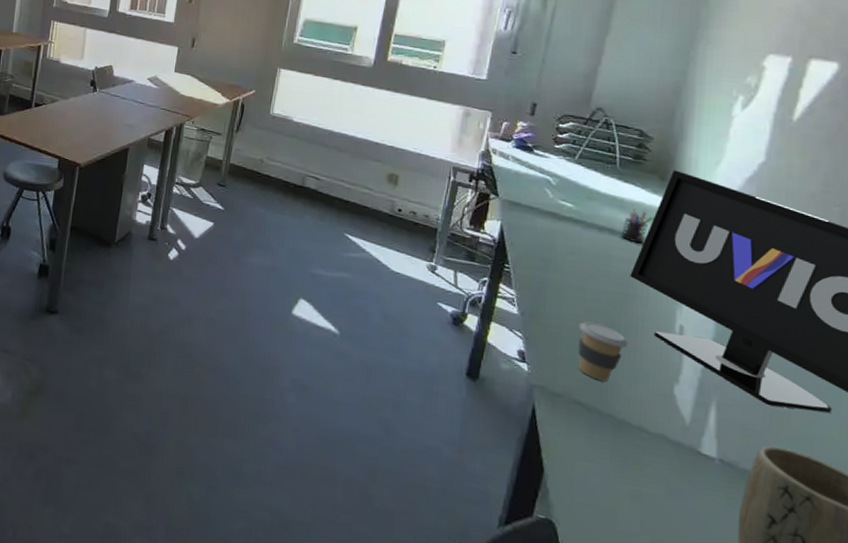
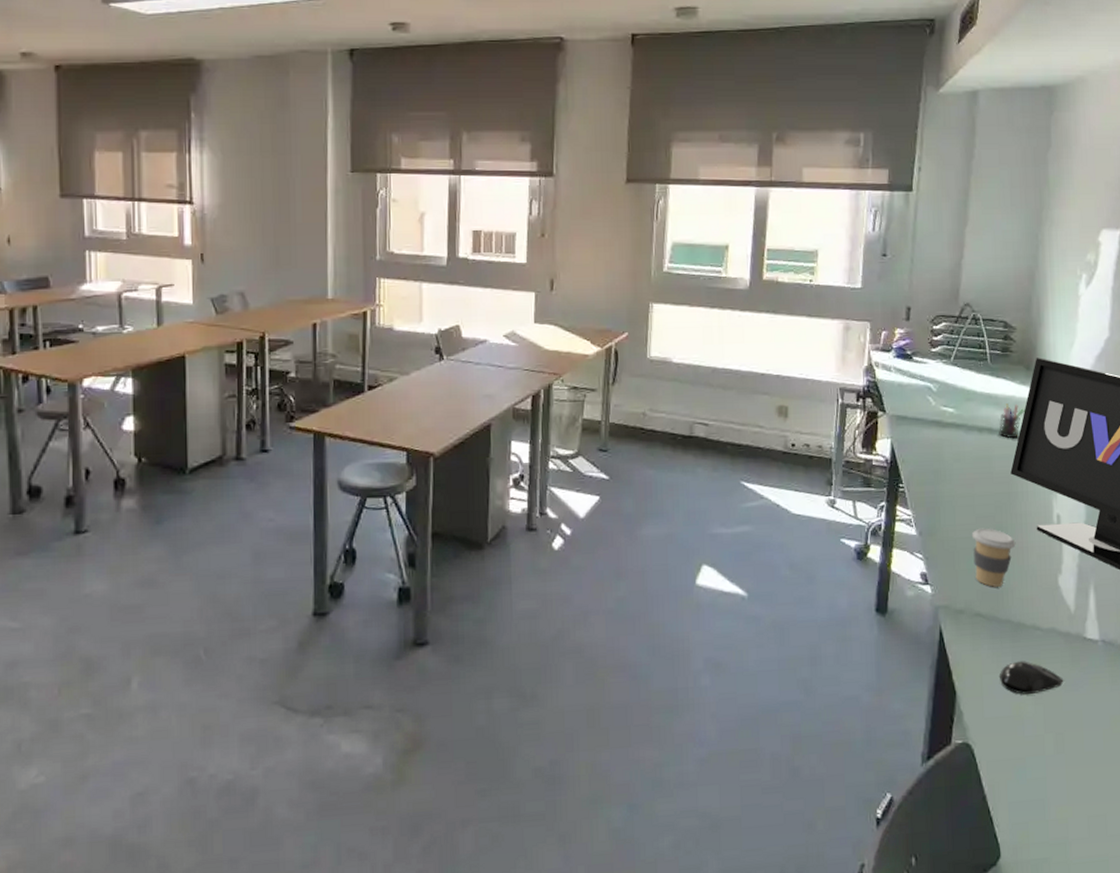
computer mouse: none [593,456,669,493] -> present [998,661,1064,695]

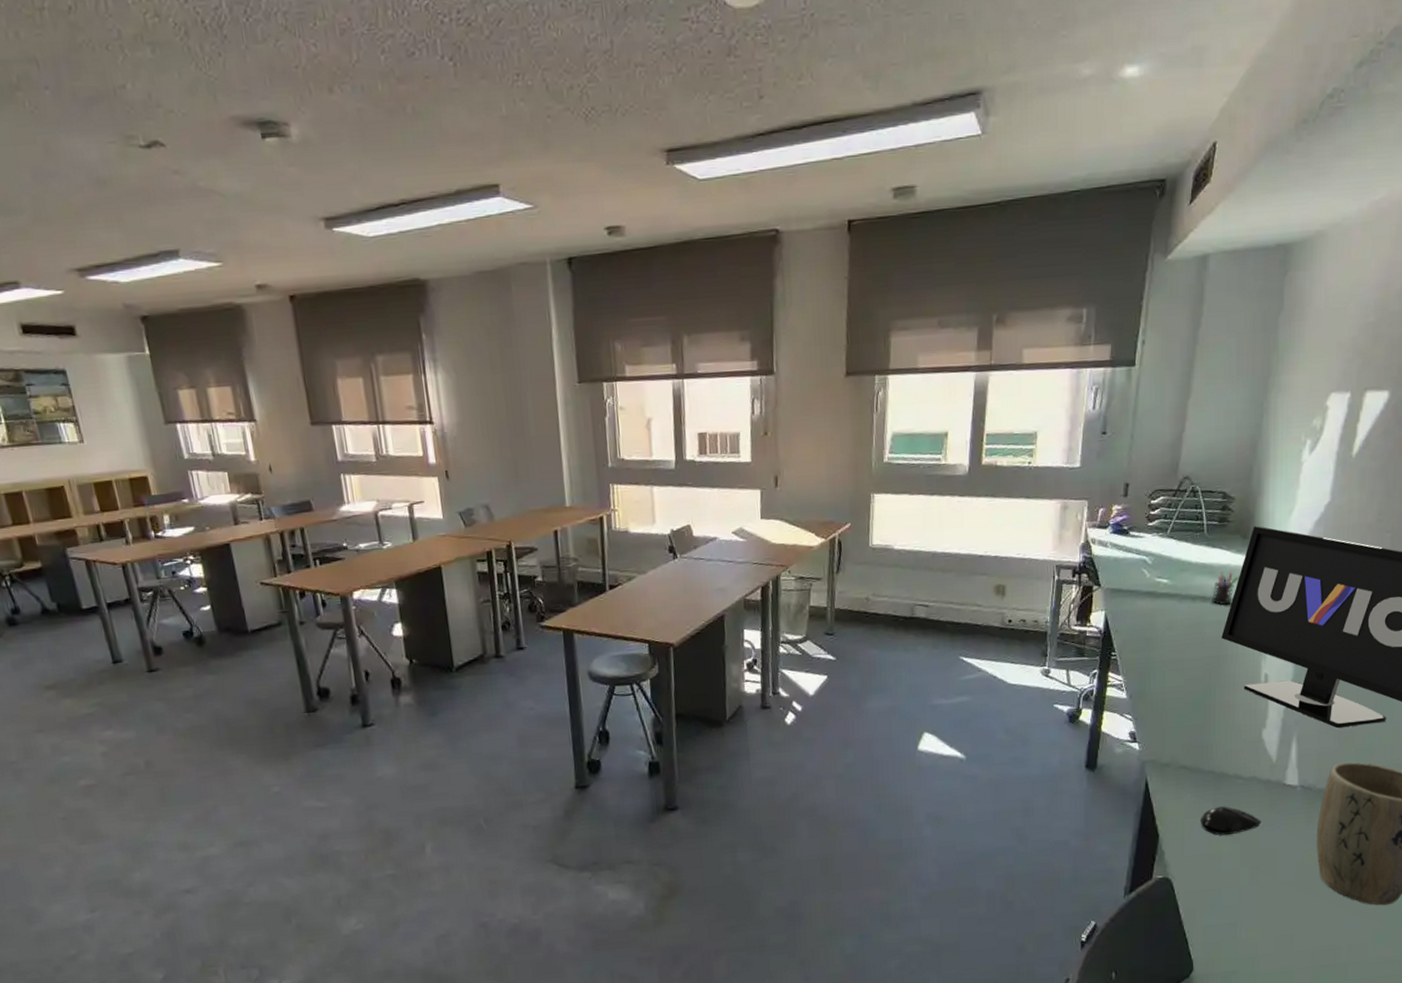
coffee cup: present [972,528,1016,587] -> none [1181,689,1223,742]

